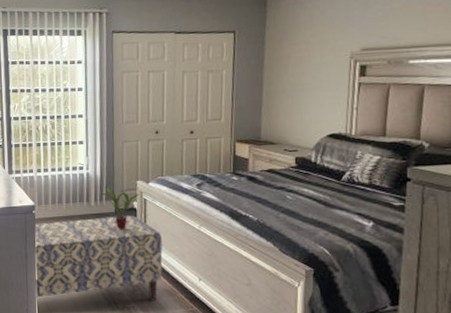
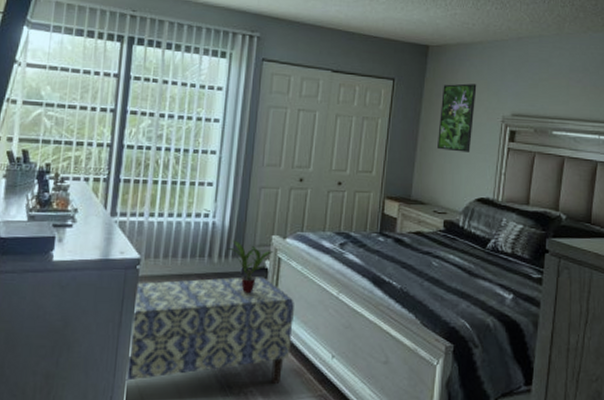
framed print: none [283,24,321,93] -> present [437,83,477,152]

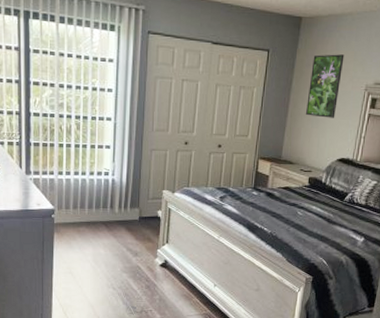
bench: present [126,276,294,384] -> none [51,223,183,305]
potted plant: present [228,240,273,294] -> none [126,194,164,237]

